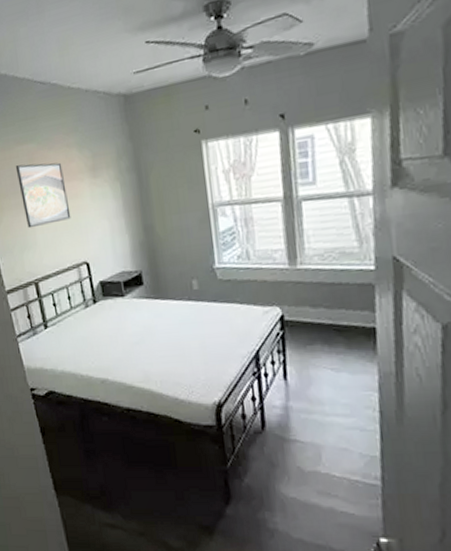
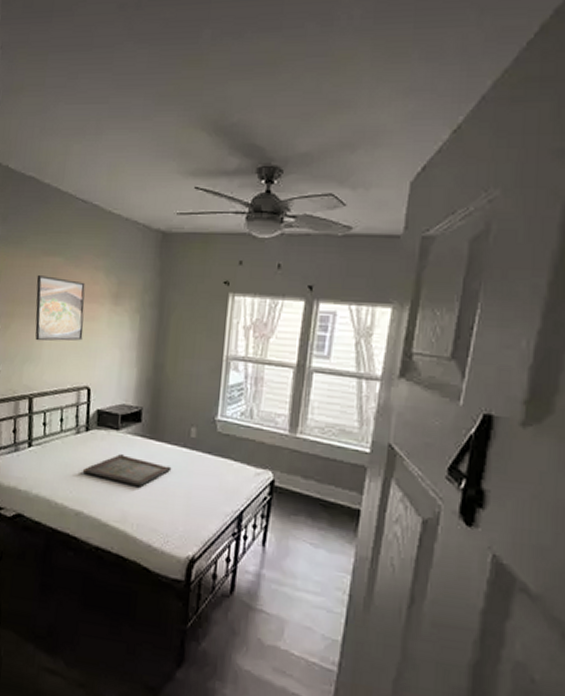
serving tray: none [98,319,182,347] -> present [82,454,172,488]

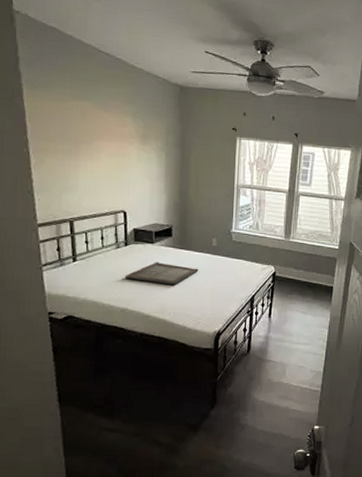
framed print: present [35,275,86,341] -> none [67,117,116,174]

